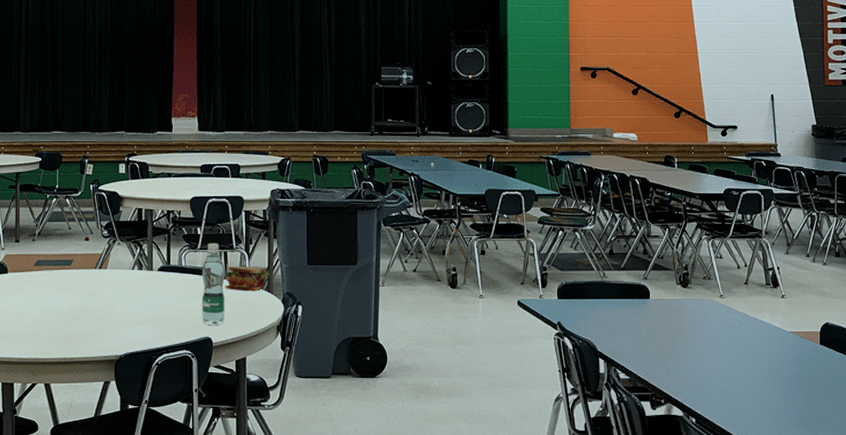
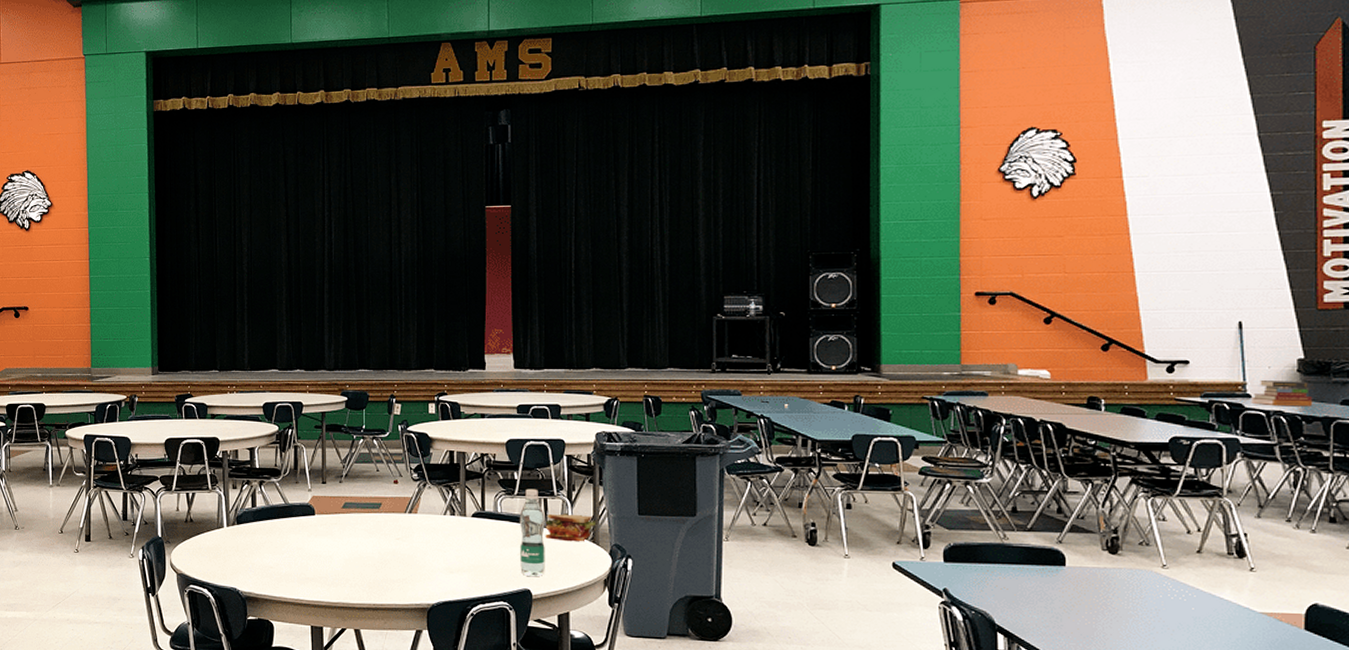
books: none [781,142,823,163] -> present [1251,381,1313,407]

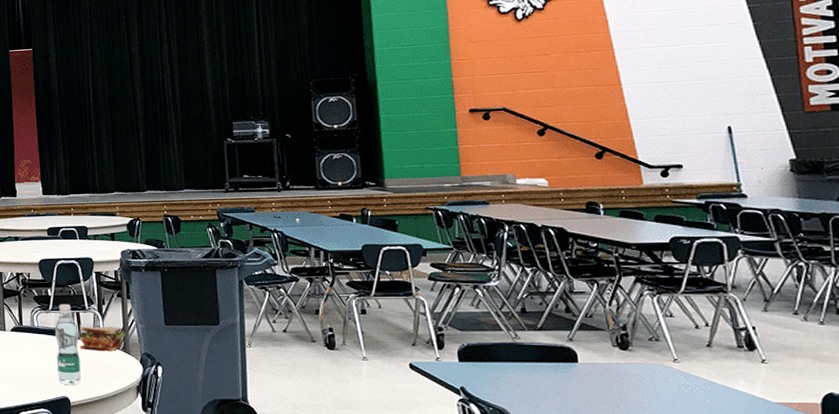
books: present [1251,381,1313,407] -> none [747,180,809,205]

